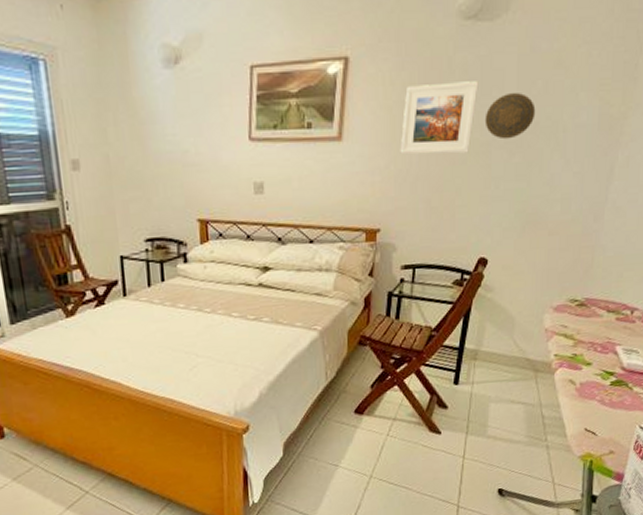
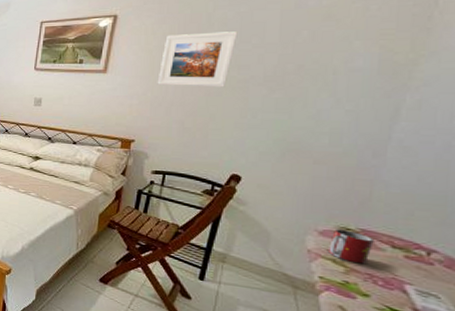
decorative plate: present [484,92,536,140] -> none [242,40,300,78]
mug: none [560,301,595,334] -> present [327,229,374,264]

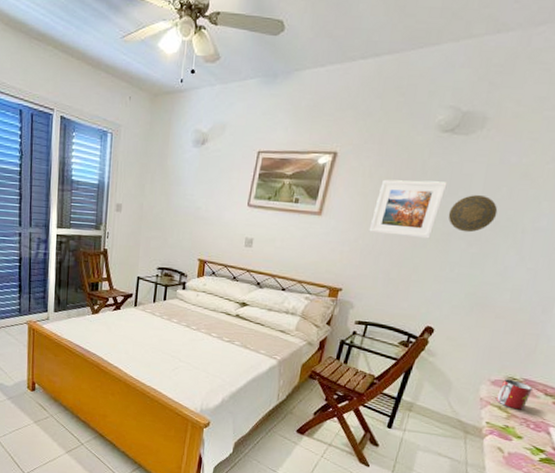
decorative plate: none [242,40,300,78] -> present [448,194,498,233]

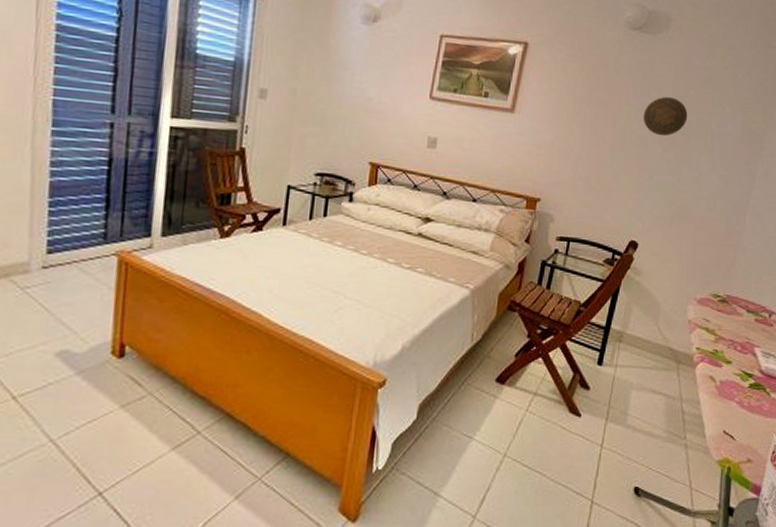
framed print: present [369,179,448,239] -> none [565,75,640,143]
mug: present [495,379,533,410] -> none [703,297,736,331]

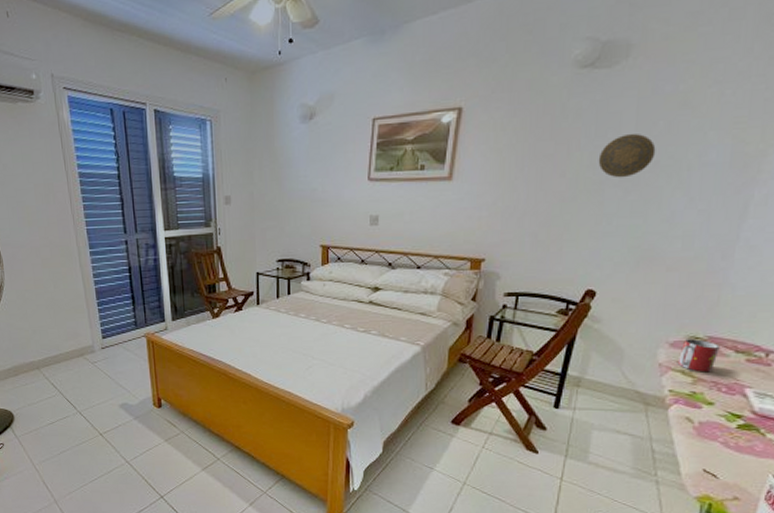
mug: none [703,297,736,331] -> present [677,339,720,372]

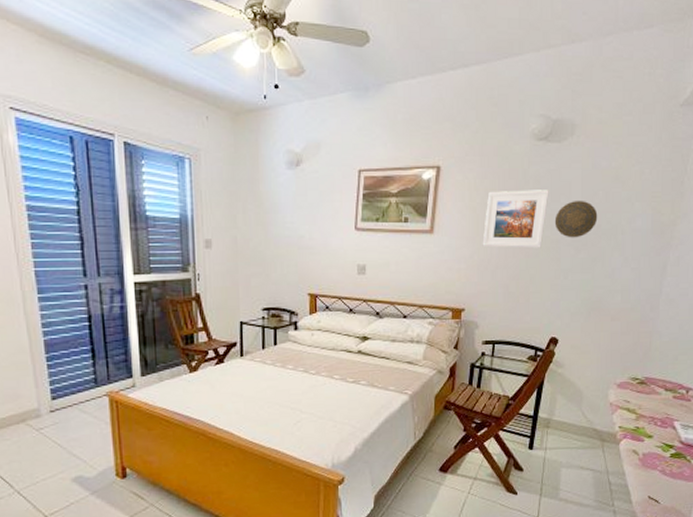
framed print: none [508,124,593,193] -> present [482,190,549,248]
mug: present [677,339,720,372] -> none [623,380,654,409]

